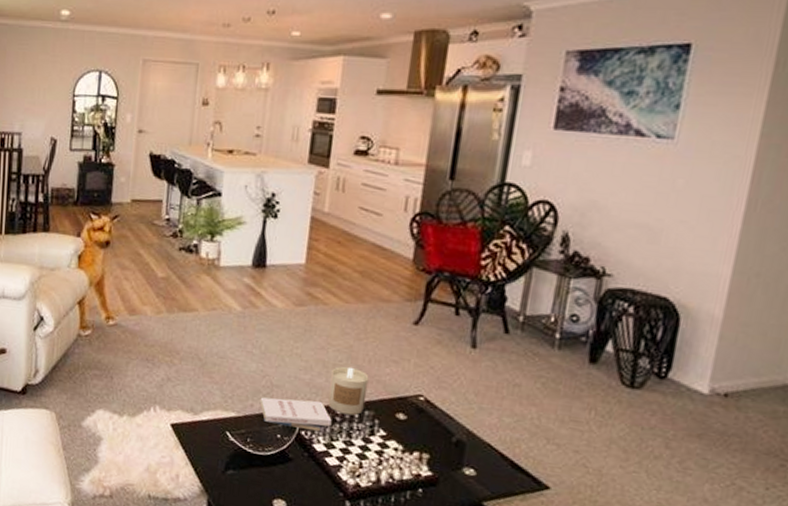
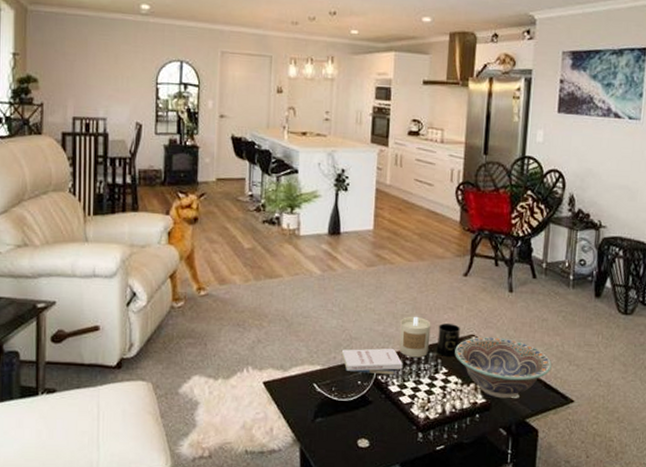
mug: none [374,378,405,418] -> present [437,323,460,357]
decorative bowl: none [396,398,523,475] -> present [454,337,552,399]

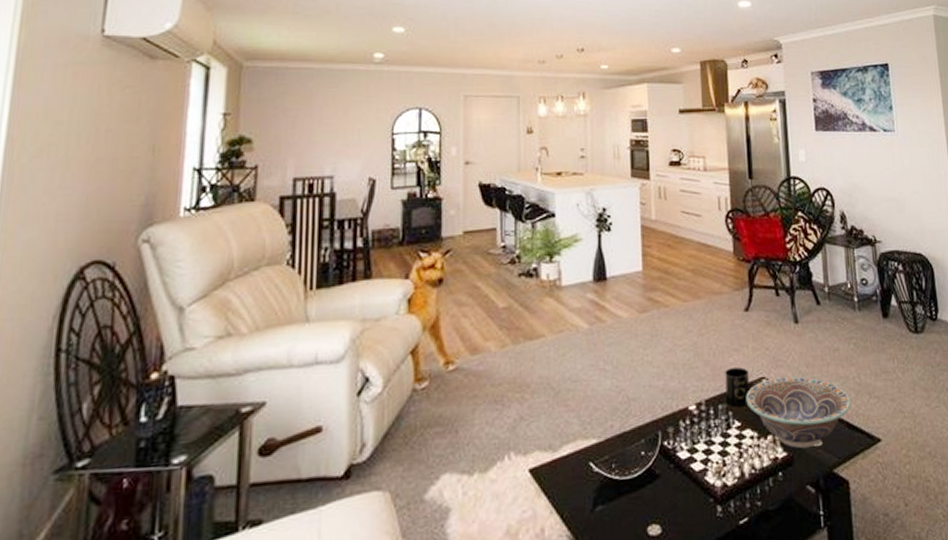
books: present [341,348,403,375] -> none [619,405,691,441]
candle: present [399,316,431,358] -> none [681,363,718,414]

